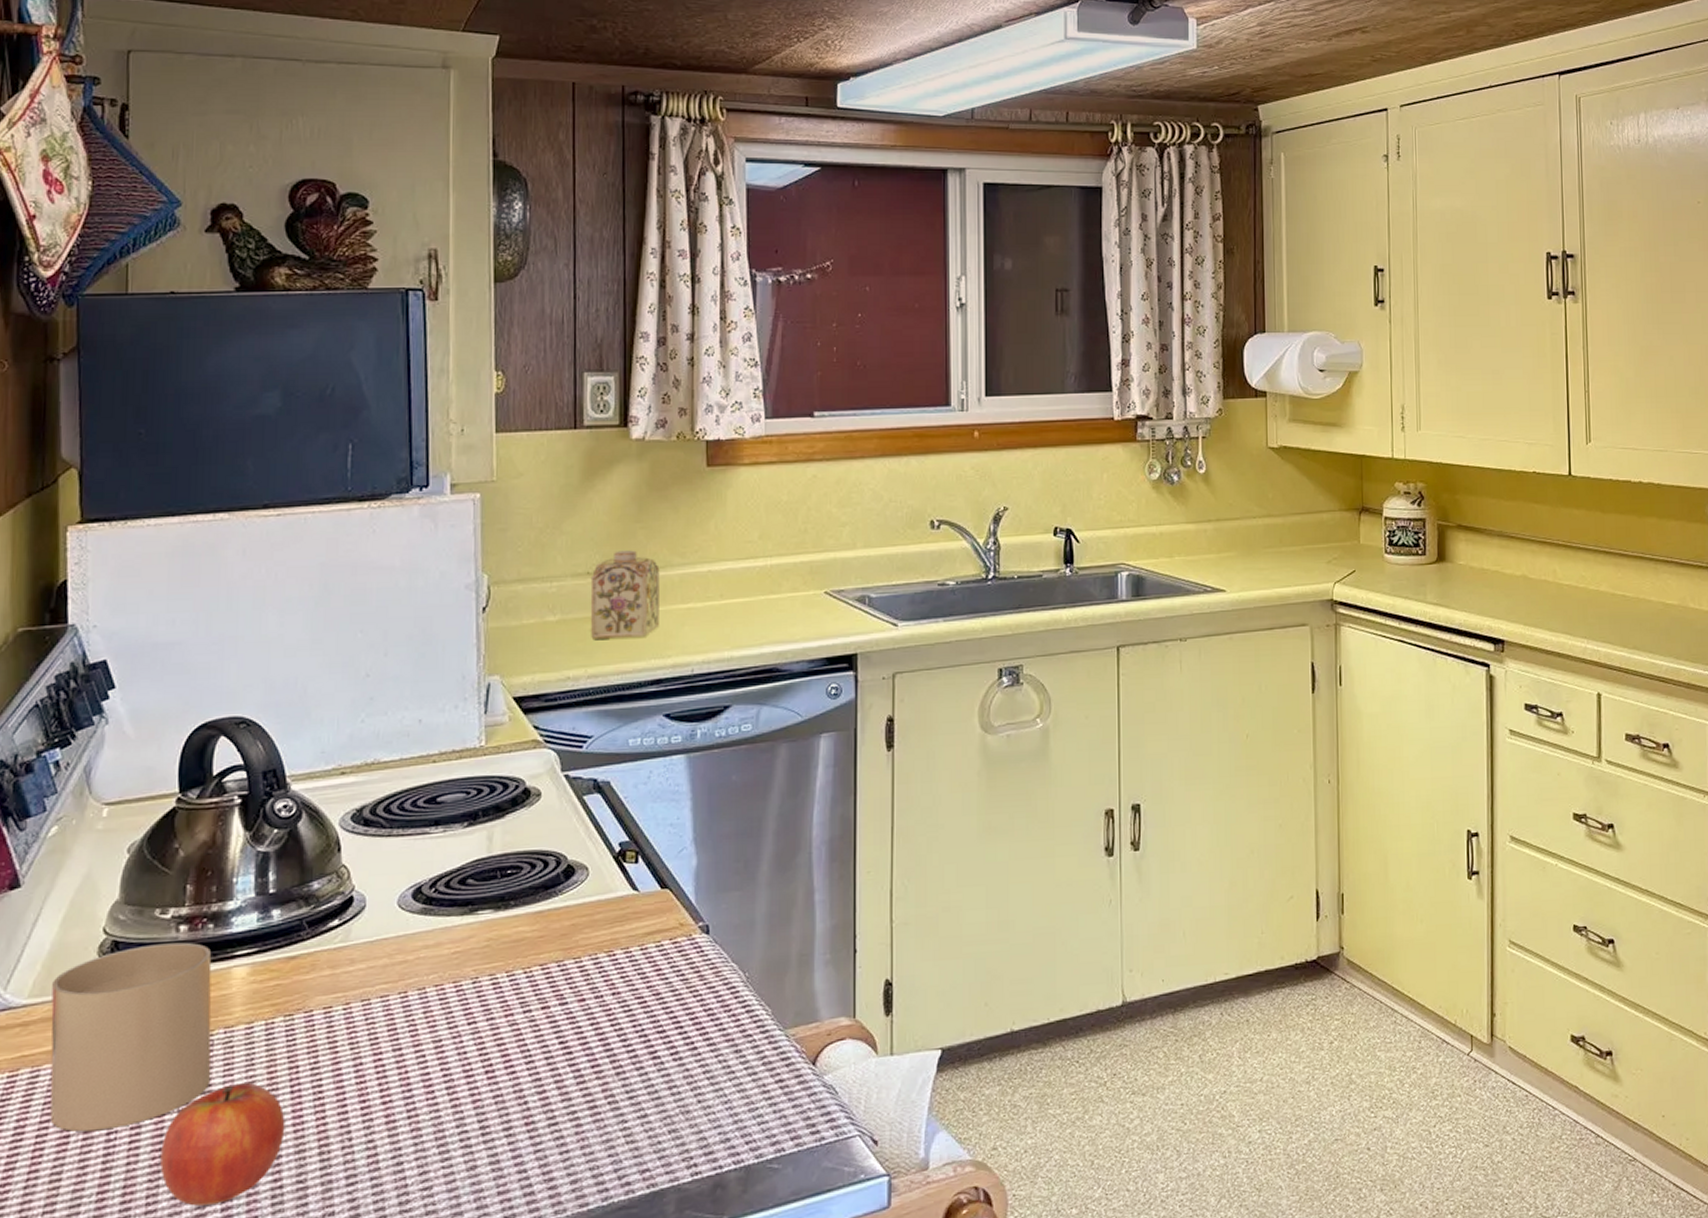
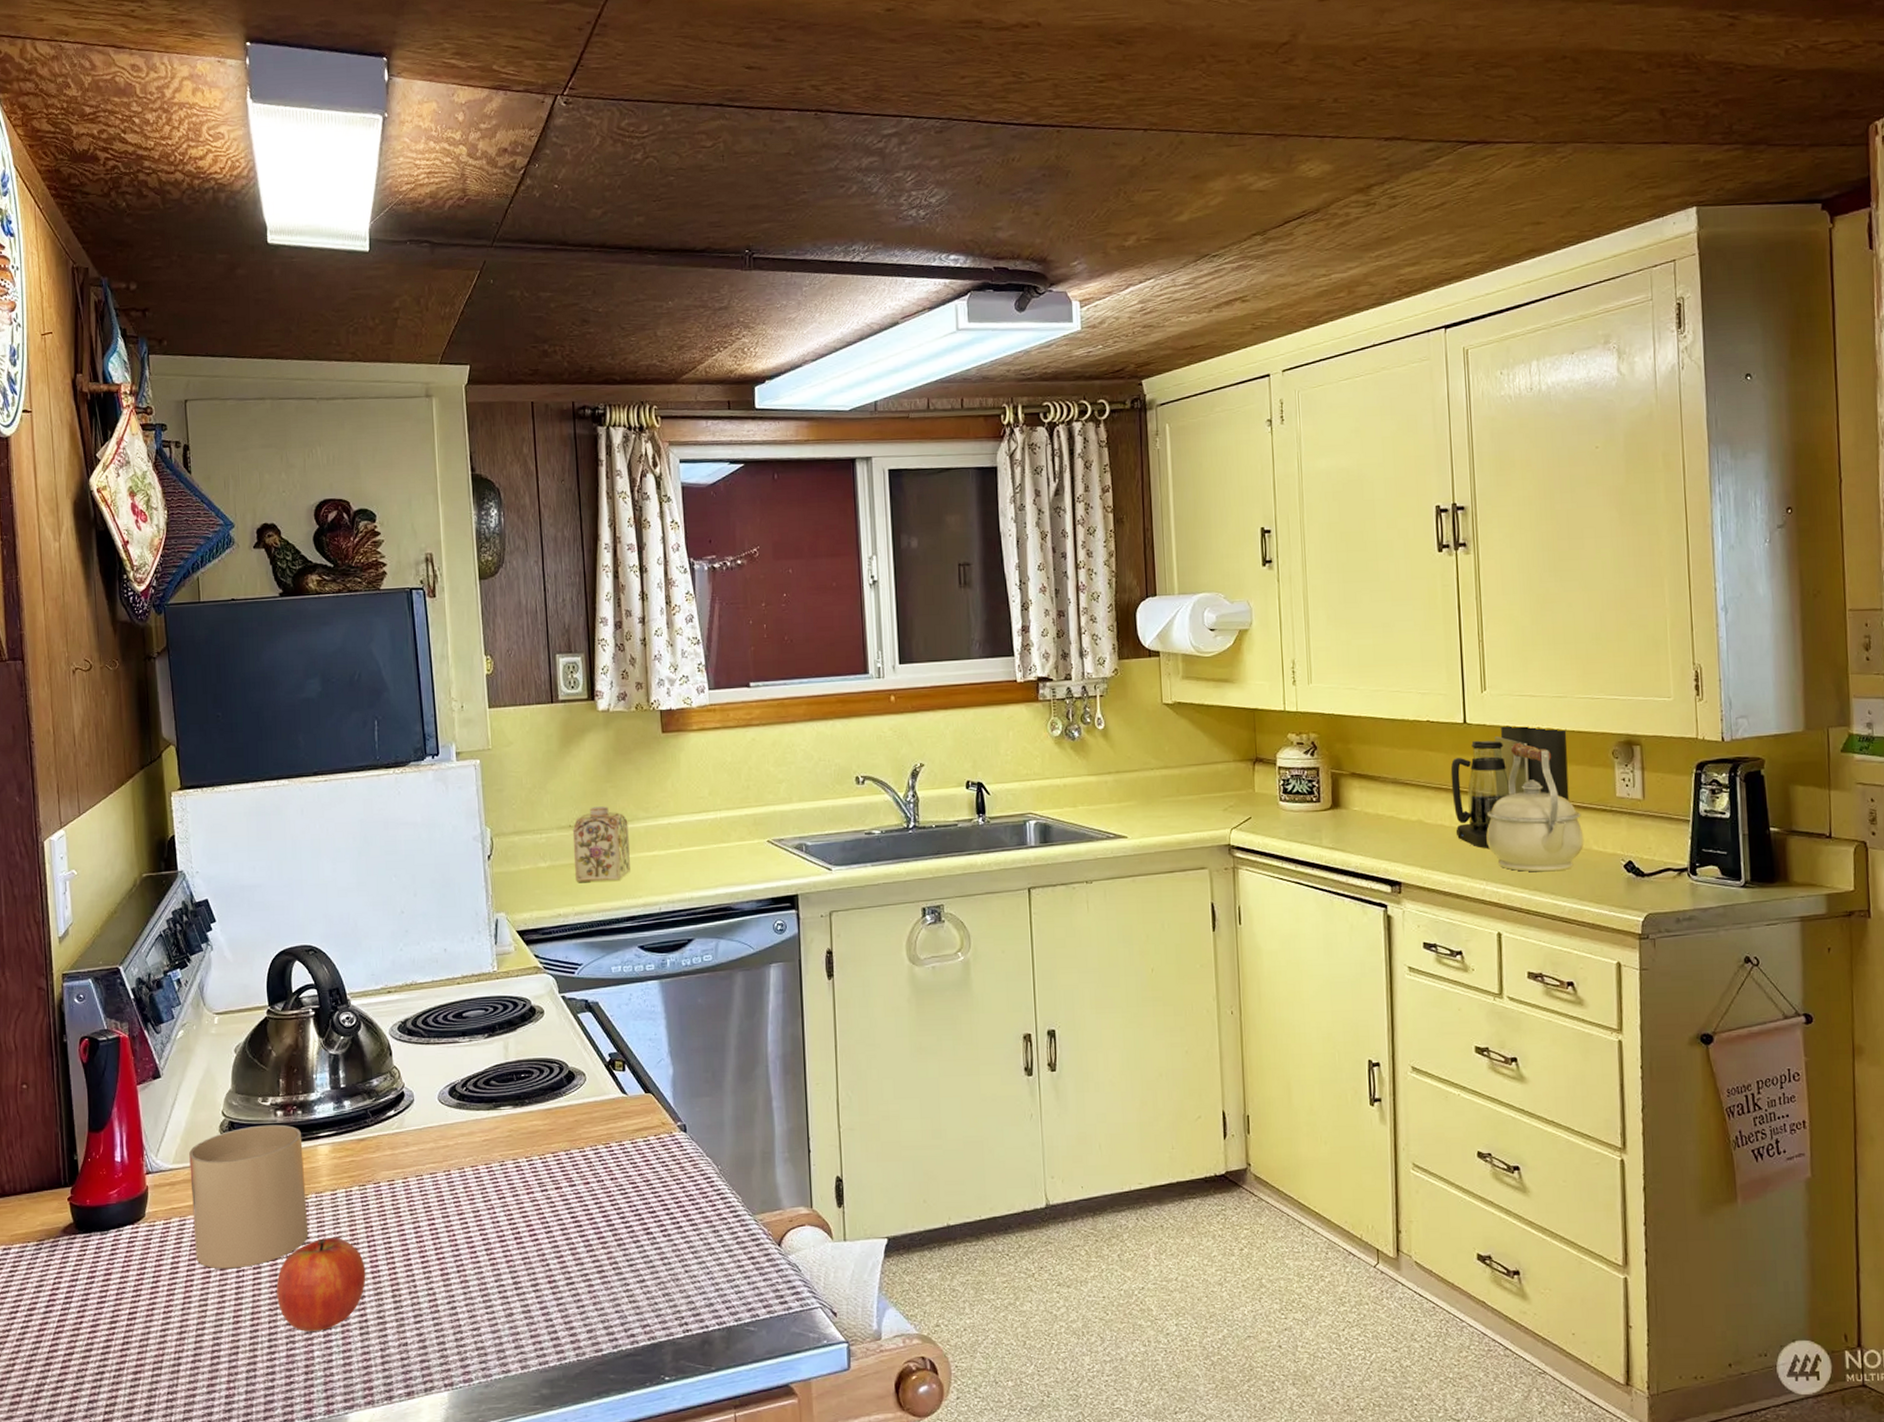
coffee maker: none [1555,480,1668,606] -> present [1450,727,1570,850]
kettle: none [1588,496,1681,630] -> present [1486,742,1584,872]

